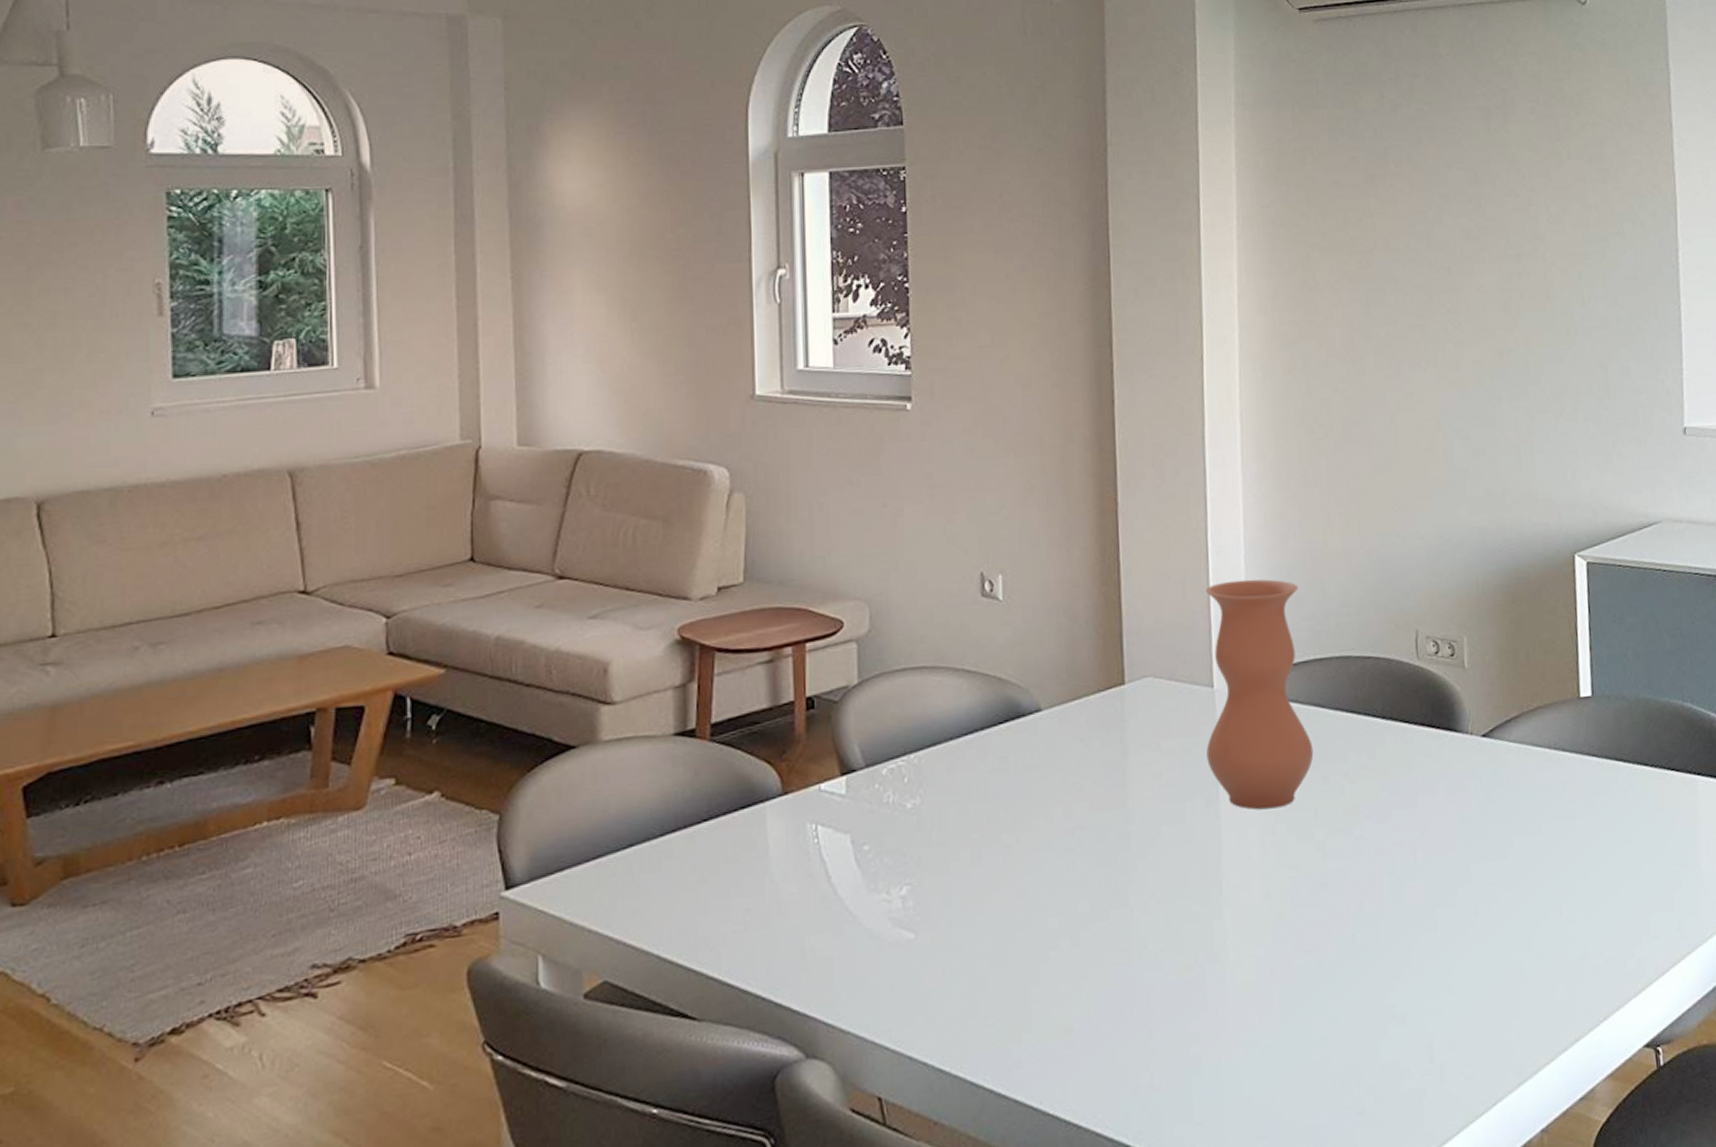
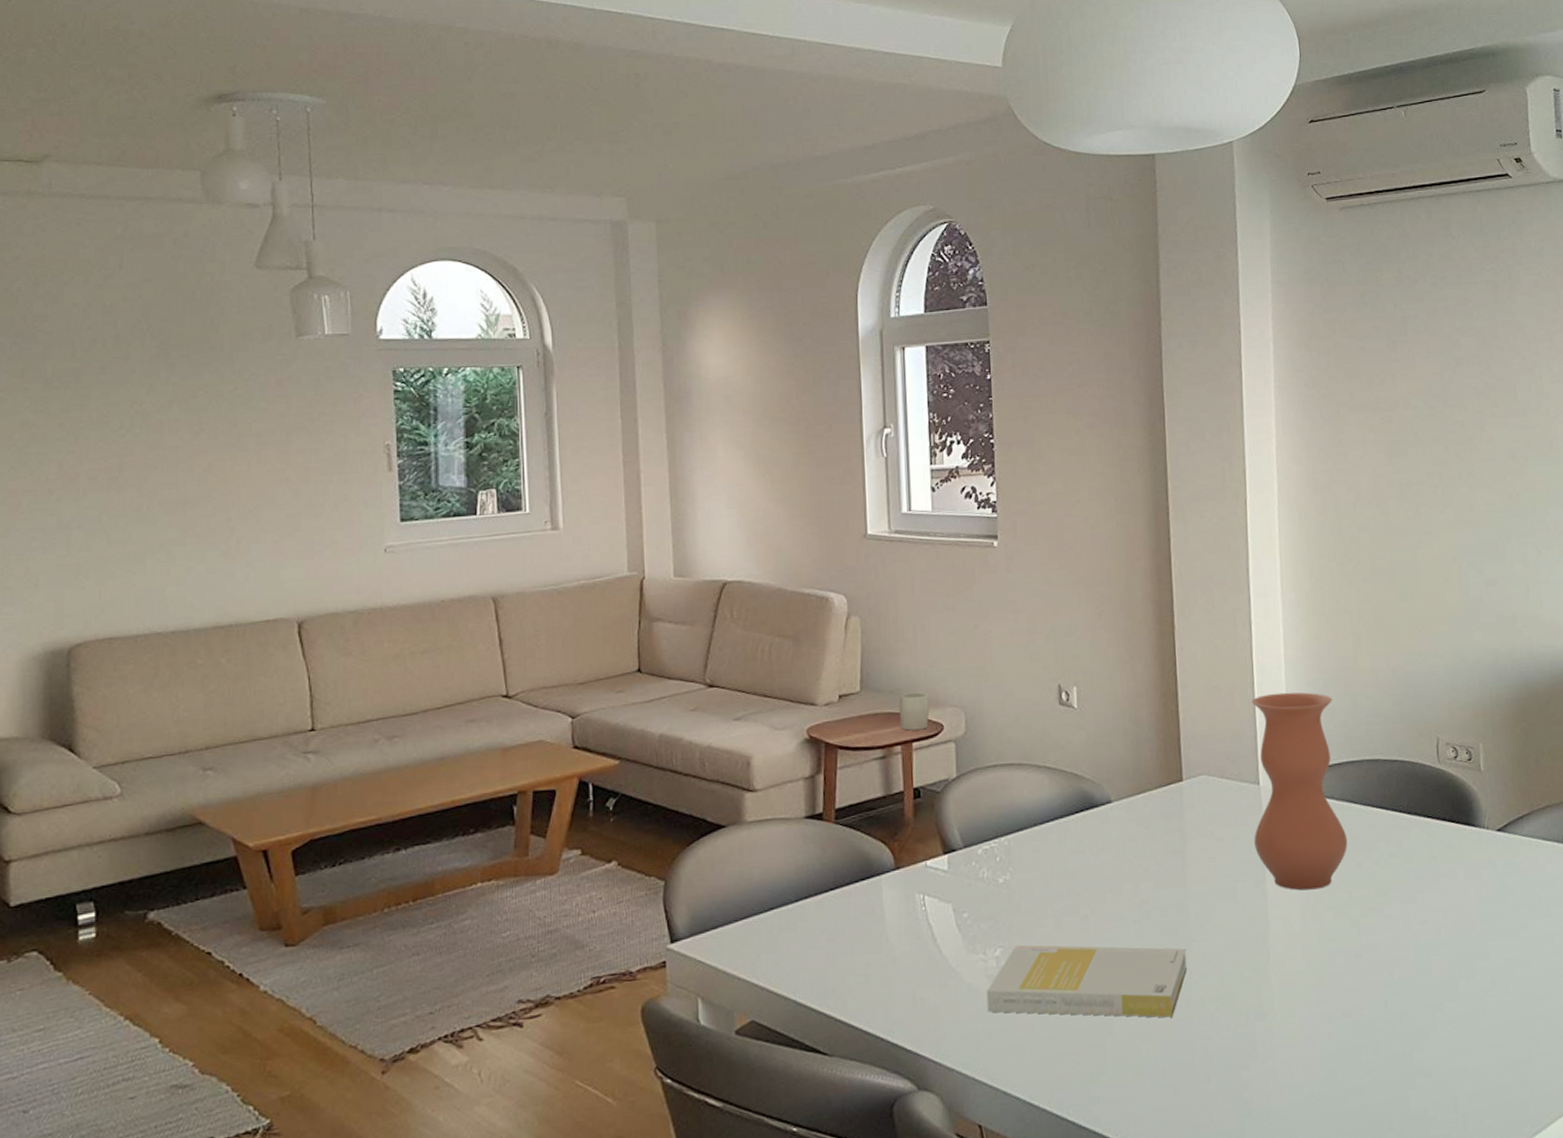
mug: none [790,582,826,629] -> present [899,691,929,731]
book: none [890,880,1127,963] -> present [986,945,1187,1018]

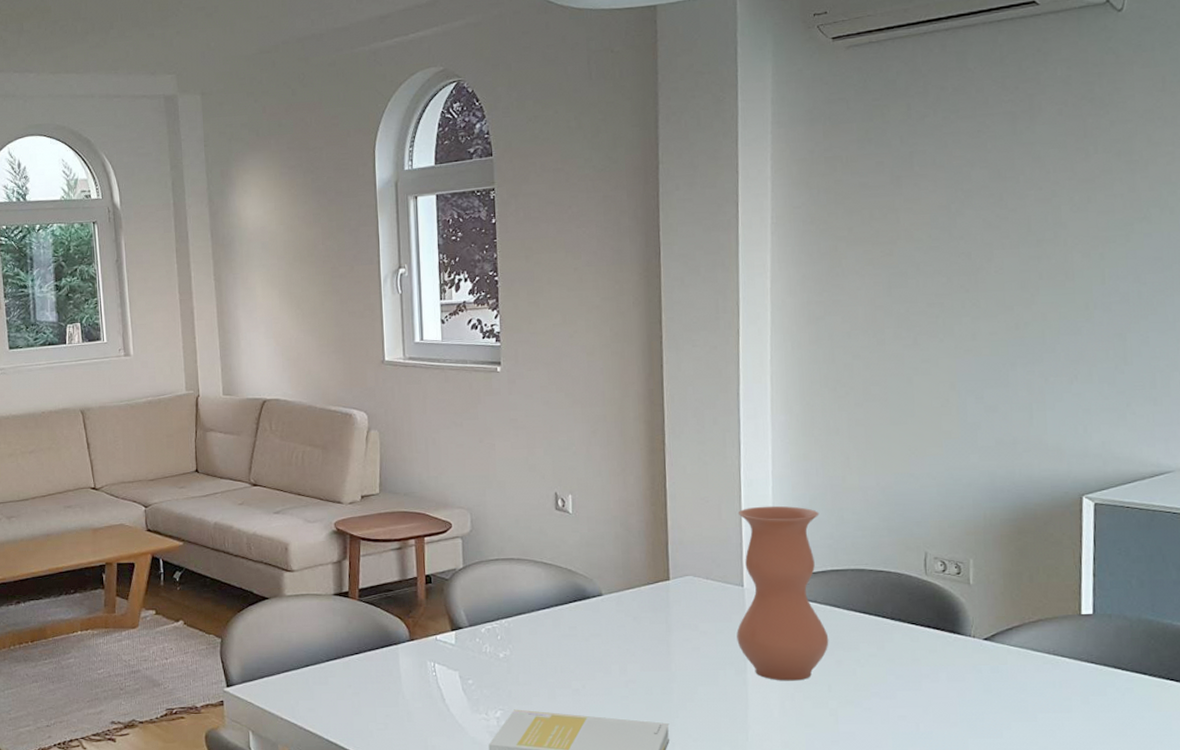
mug: present [899,691,929,731] -> none [412,495,439,527]

